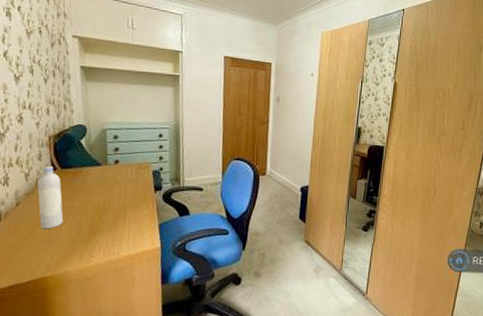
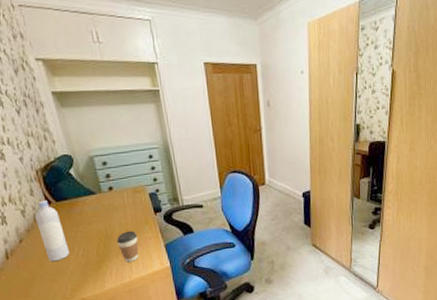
coffee cup: none [112,206,134,238] -> present [116,231,139,262]

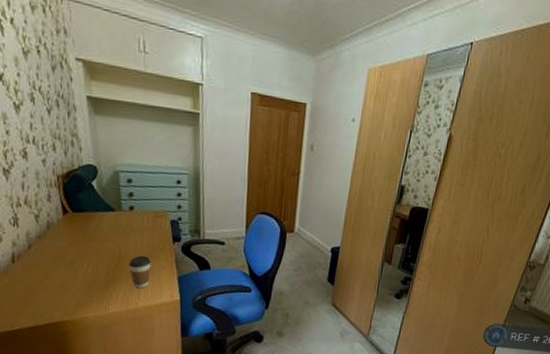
bottle: present [35,199,70,262] -> none [49,208,79,274]

